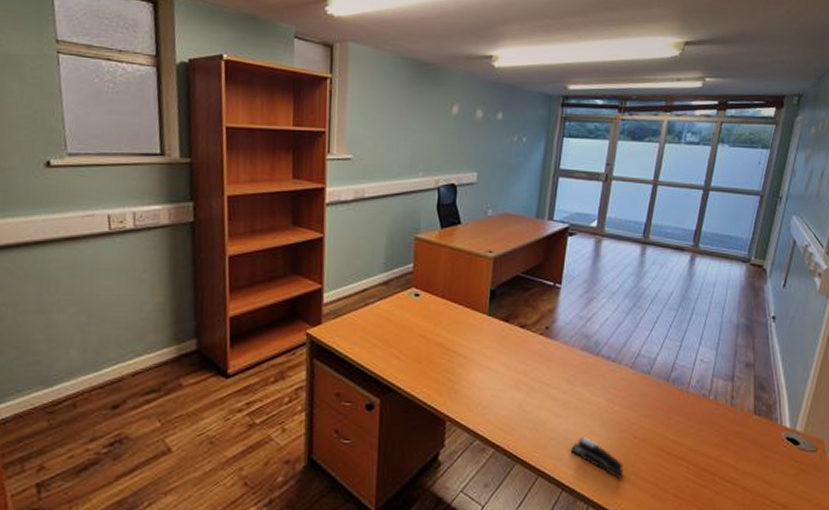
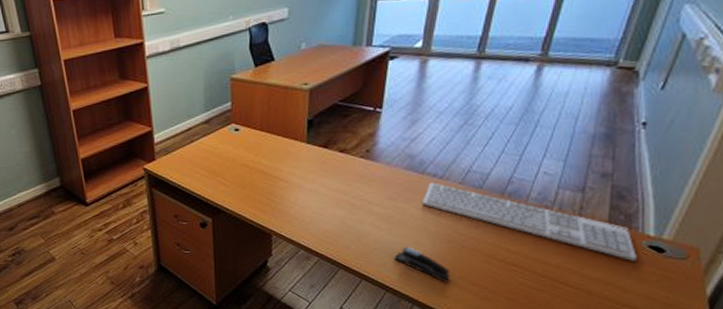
keyboard: none [597,365,779,453] -> present [423,182,637,261]

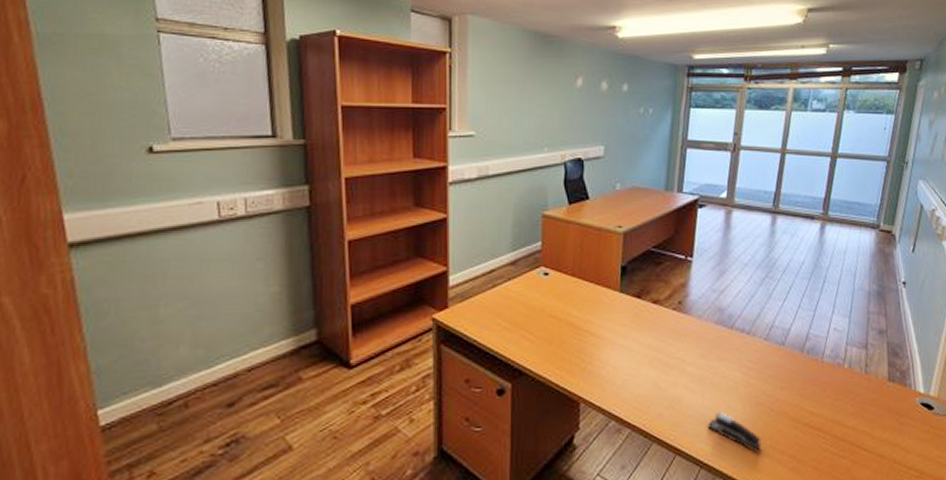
keyboard: present [423,182,637,261] -> none [732,338,914,420]

